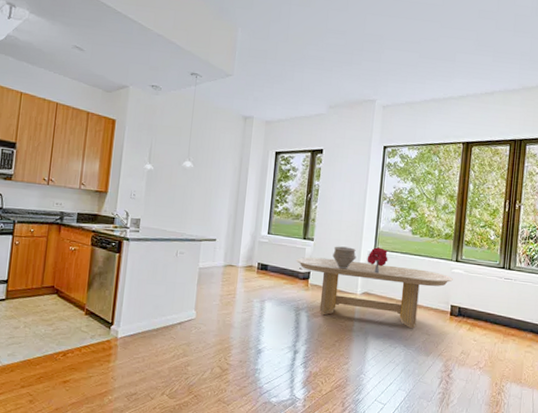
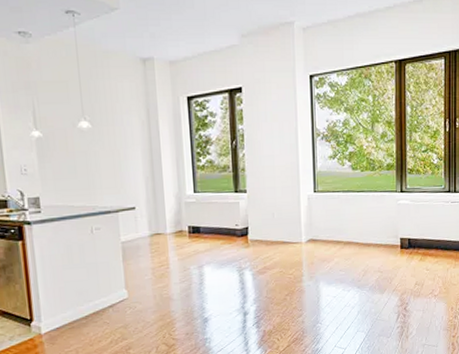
dining table: present [296,257,453,328] -> none [231,206,400,271]
ceramic pot: present [333,246,356,270] -> none [270,194,296,219]
bouquet: present [367,247,388,274] -> none [307,189,330,218]

